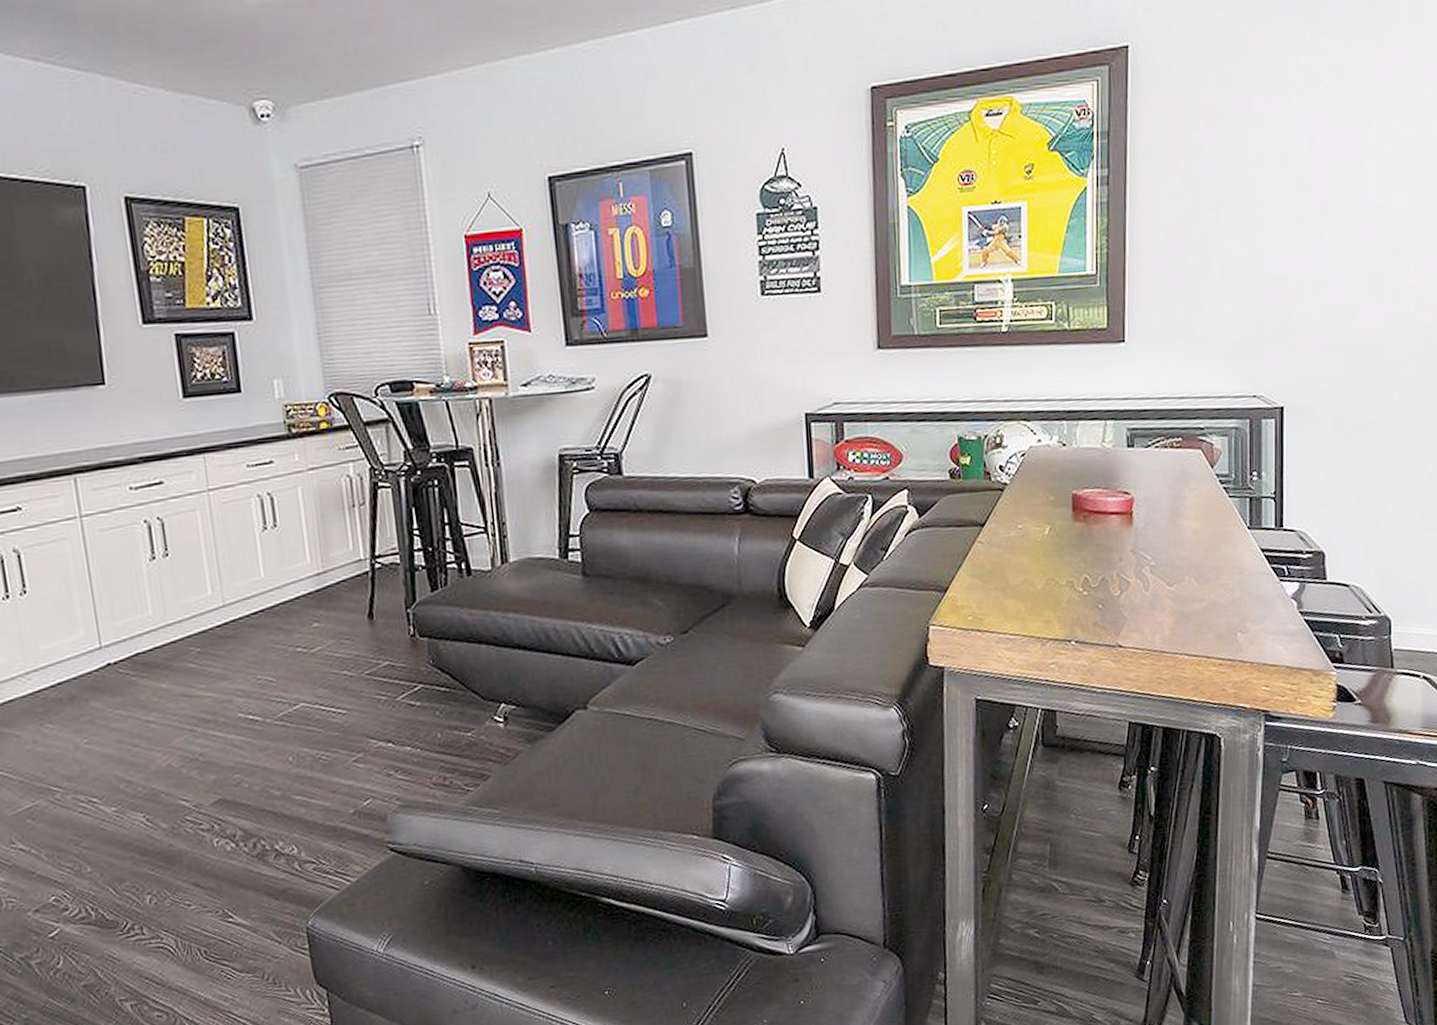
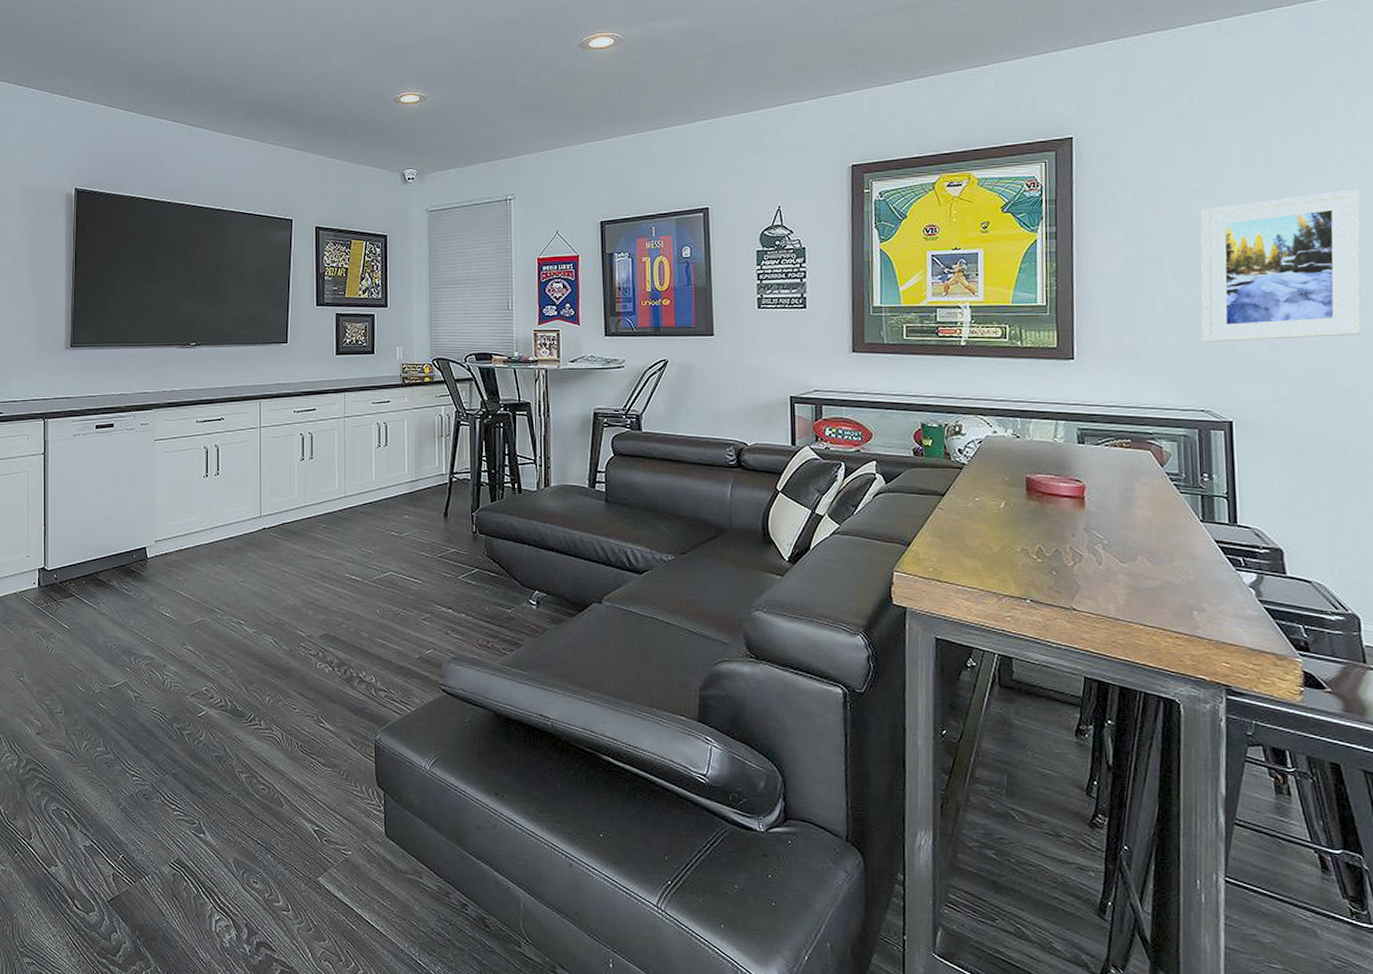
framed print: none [1258,111,1421,313] -> present [1201,188,1362,343]

